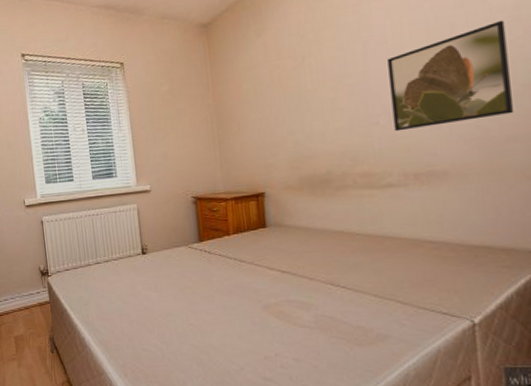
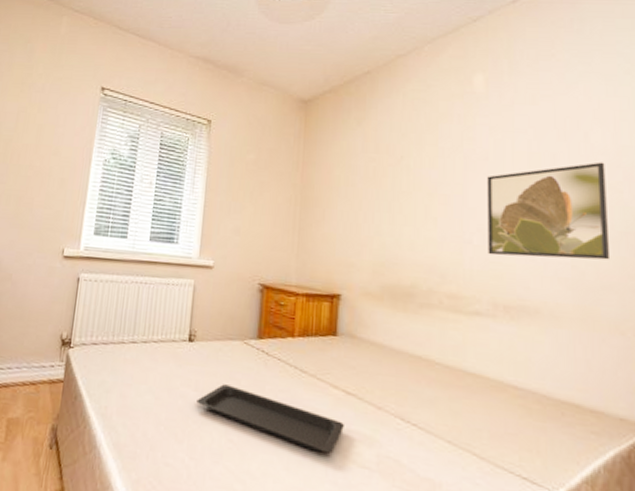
serving tray: none [158,282,283,321] -> present [196,384,344,453]

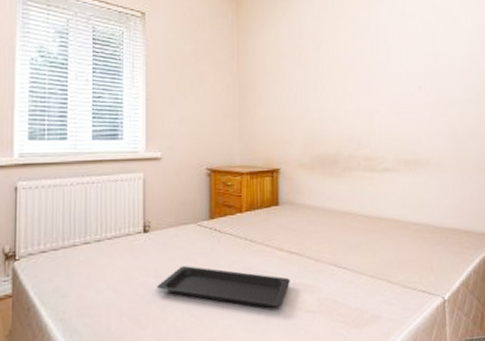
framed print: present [487,162,611,260] -> none [388,39,474,121]

